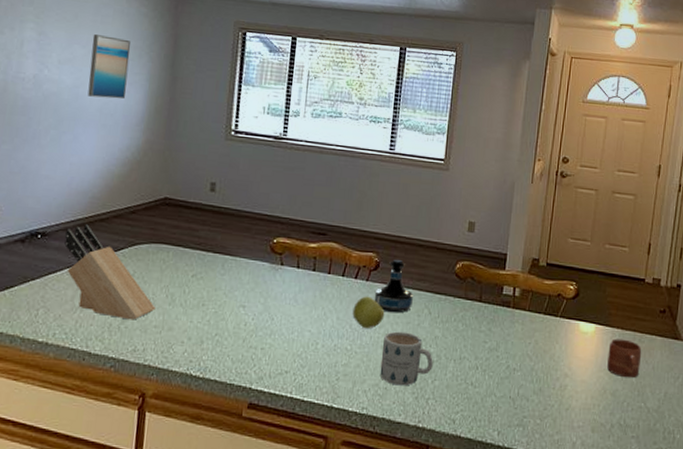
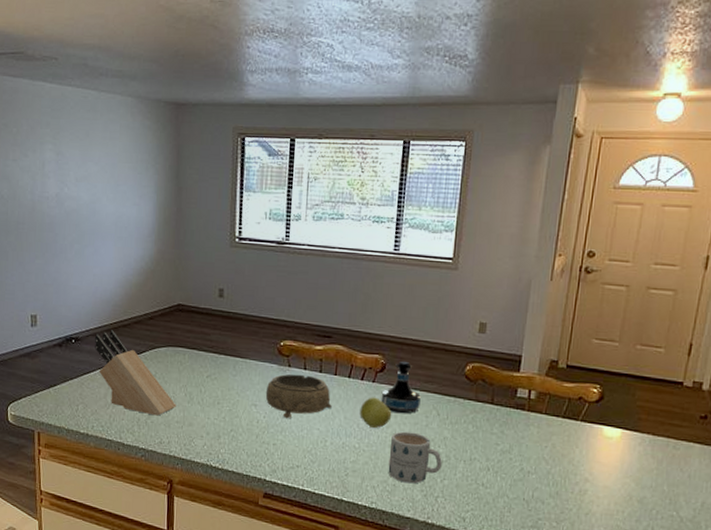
wall art: present [87,34,130,100] -> none [103,151,138,212]
decorative bowl: none [255,272,325,321] -> present [265,374,332,419]
mug: present [607,338,642,378] -> none [634,444,676,486]

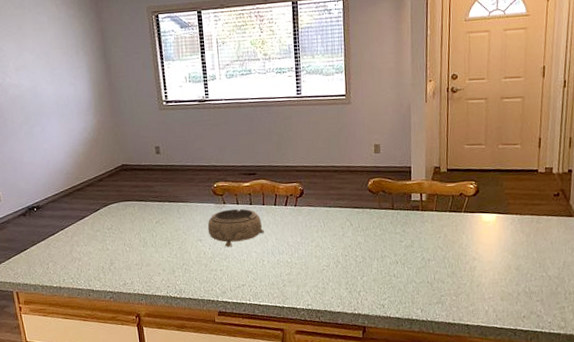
knife block: present [95,330,176,416] -> none [54,195,134,262]
apple: present [359,397,392,428] -> none [287,218,314,244]
tequila bottle: present [381,361,421,413] -> none [303,185,336,228]
mug: present [388,431,442,484] -> none [316,242,360,285]

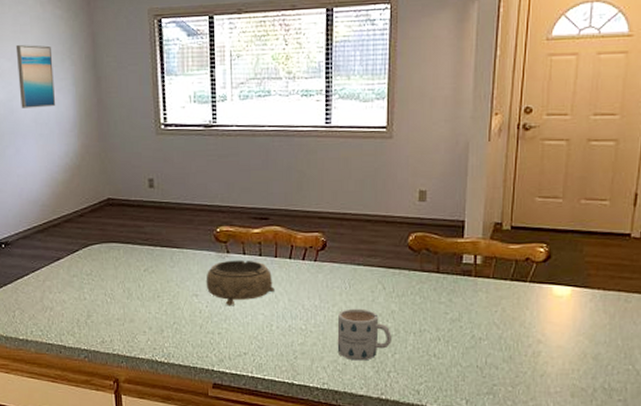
wall art: none [36,40,74,93] -> present [15,45,56,108]
mug: none [316,242,360,285] -> present [337,308,391,361]

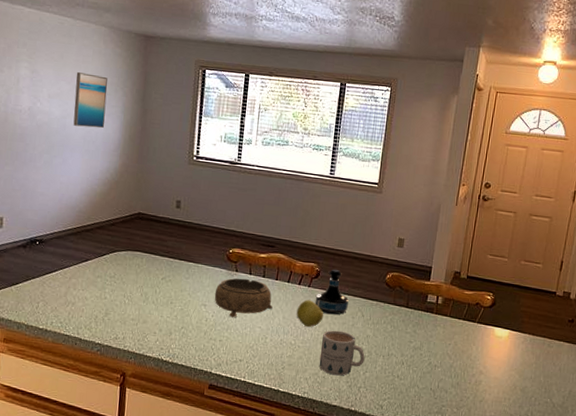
apple: none [303,276,337,307] -> present [296,300,324,327]
tequila bottle: none [324,236,365,290] -> present [315,269,349,315]

